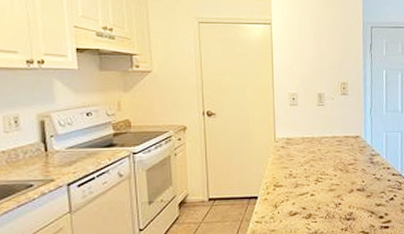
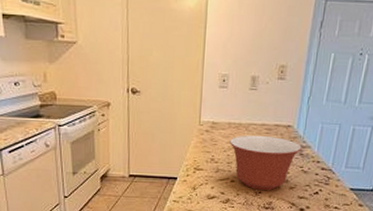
mixing bowl: none [305,147,372,201] -> present [230,135,302,190]

